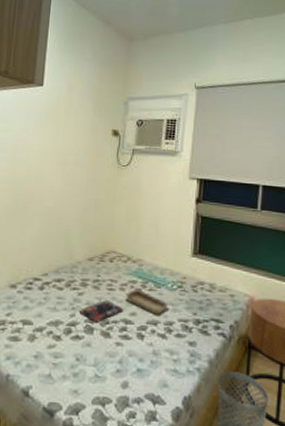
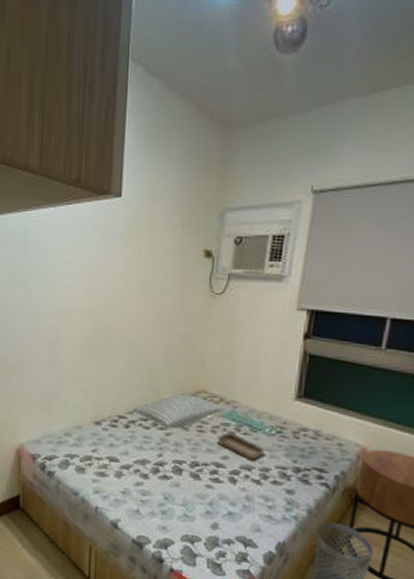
pillow: none [47,254,132,289] -> present [132,394,225,429]
book: present [80,300,124,324] -> none [167,442,215,465]

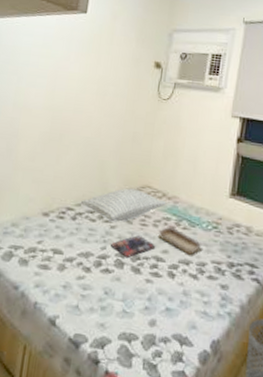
book: none [167,442,215,465] -> present [111,235,156,259]

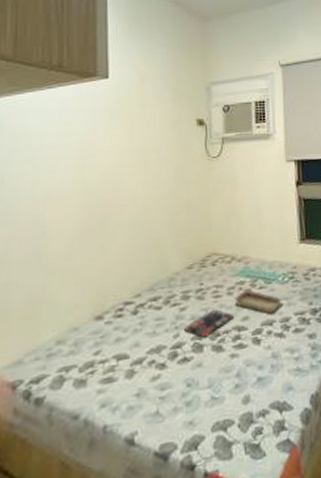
pillow: present [80,188,167,222] -> none [139,259,237,304]

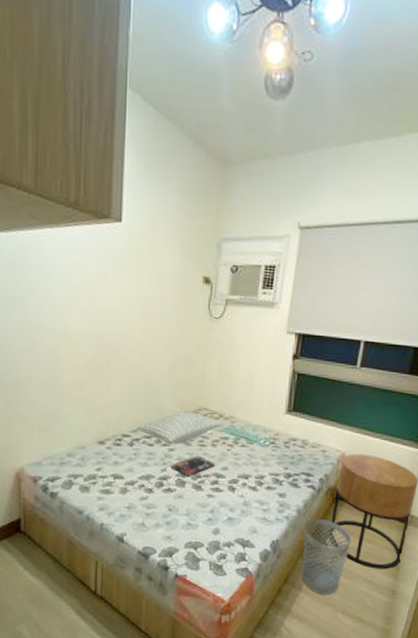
pillow: none [139,259,237,304] -> present [136,411,224,445]
tray: present [233,289,284,314] -> none [217,445,262,470]

